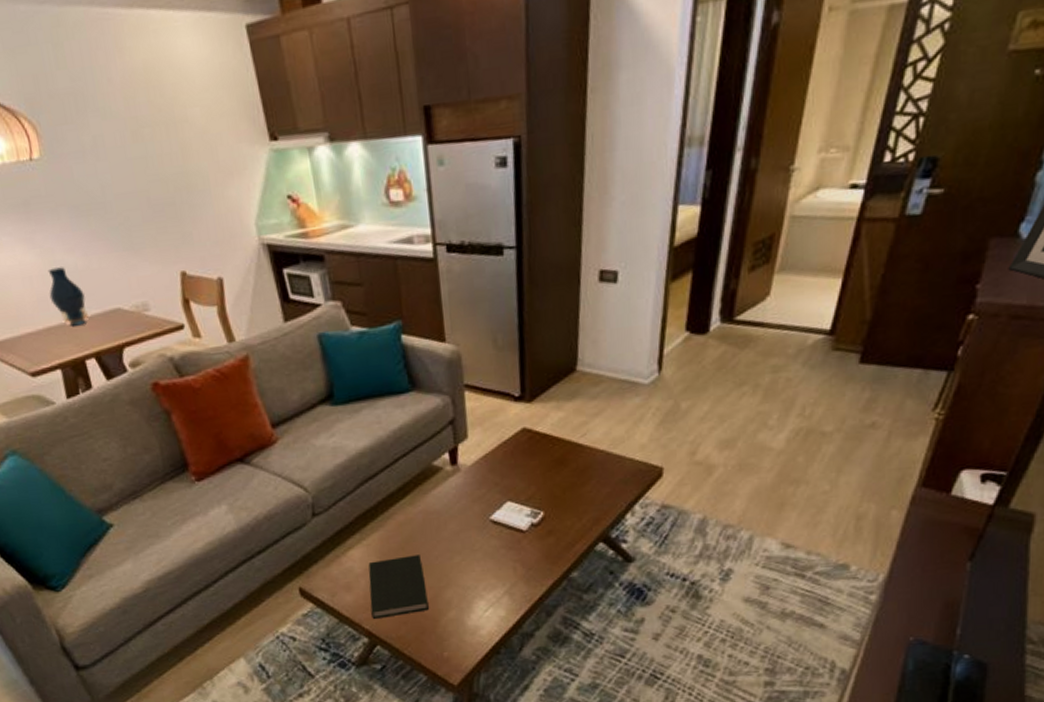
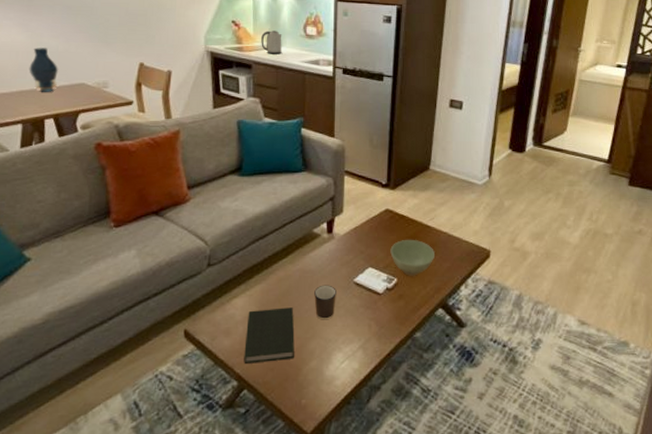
kettle: none [330,201,361,238] -> present [261,30,282,54]
mug: none [443,526,471,566] -> present [314,285,336,320]
bowl: none [532,462,590,509] -> present [390,239,434,277]

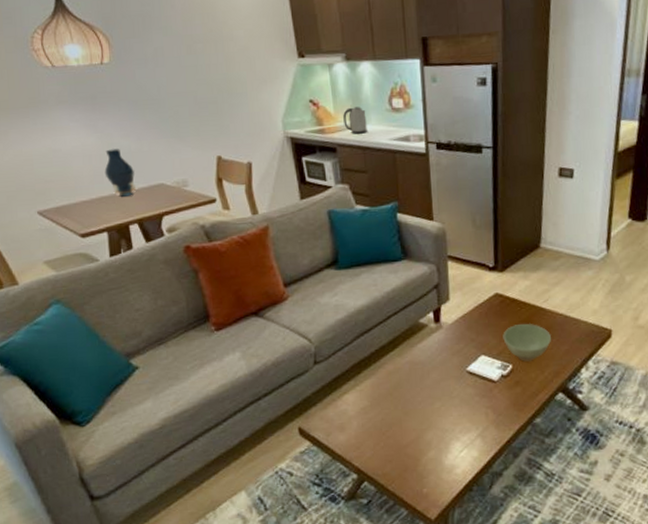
book: present [244,308,295,365] -> none [360,400,412,458]
mug: present [314,285,336,320] -> none [426,375,450,411]

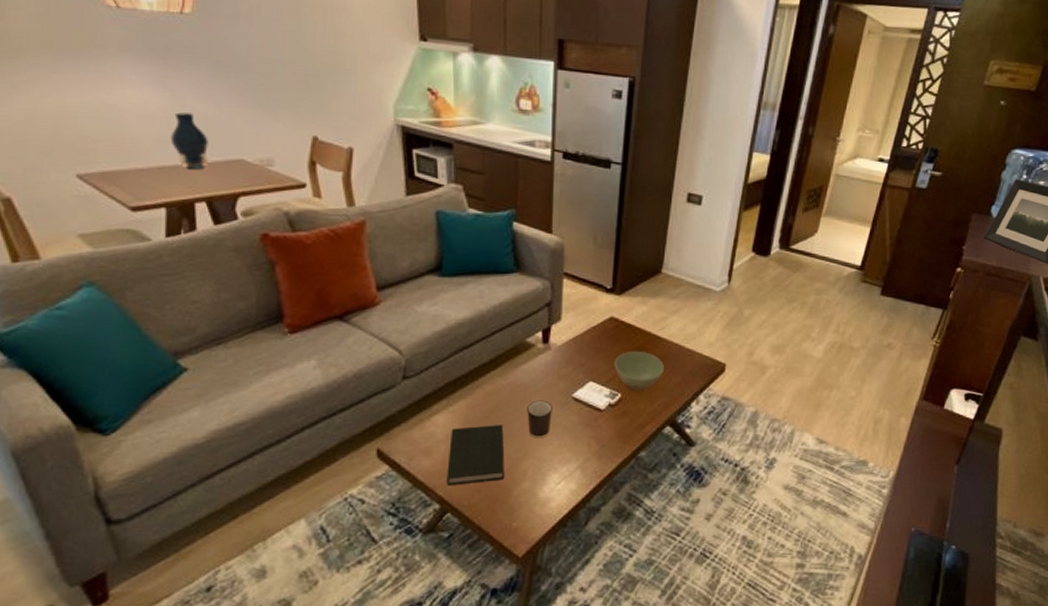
kettle: present [343,107,367,134] -> none [464,102,490,132]
book: none [360,400,412,458] -> present [447,425,505,486]
mug: none [426,375,450,411] -> present [527,400,552,439]

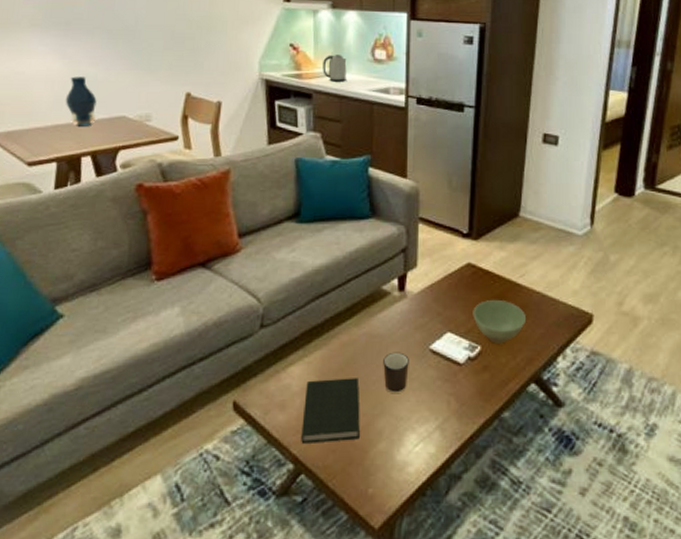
kettle: none [464,102,490,132] -> present [323,55,347,82]

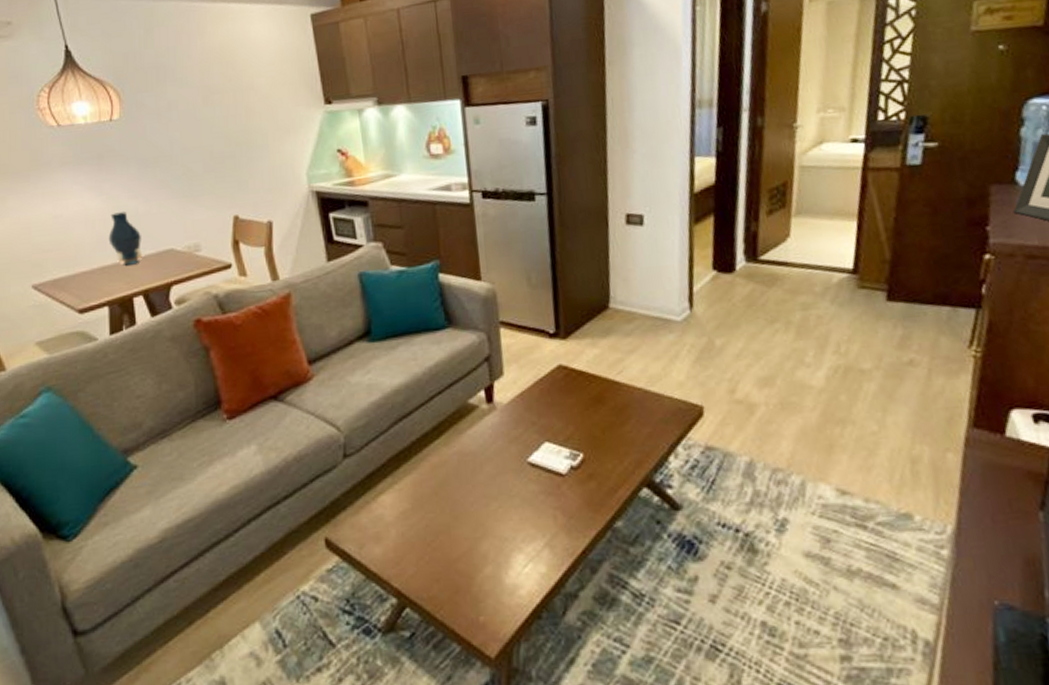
book: present [301,378,360,445] -> none [399,501,463,577]
kettle: present [323,55,347,82] -> none [375,154,403,186]
mug: present [383,352,409,394] -> none [479,468,508,514]
bowl: present [473,299,526,345] -> none [570,400,629,450]

